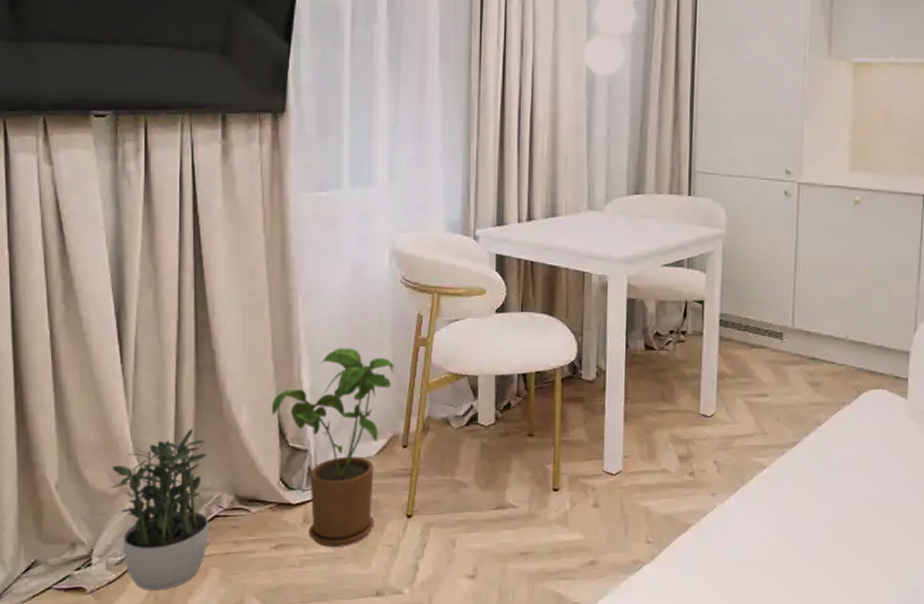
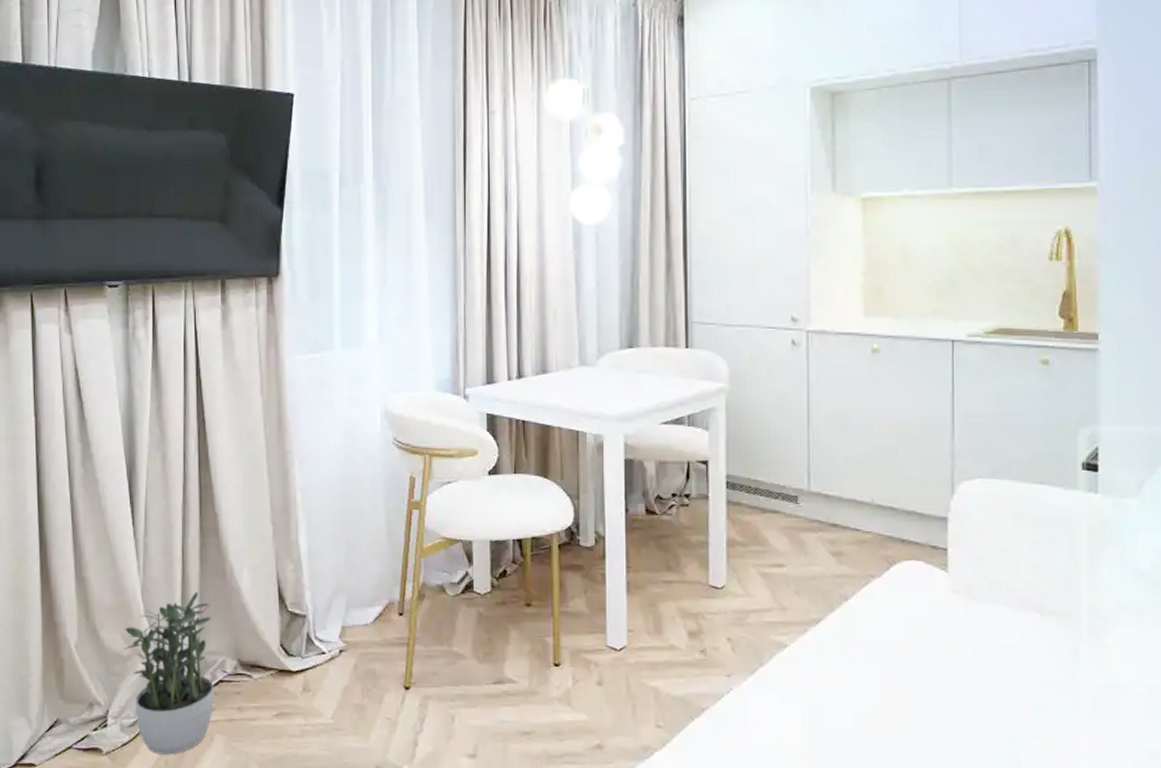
house plant: present [271,348,394,547] -> none [271,511,388,718]

